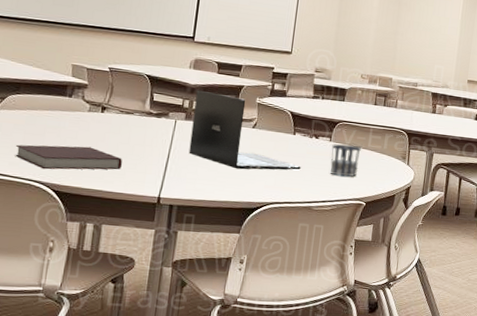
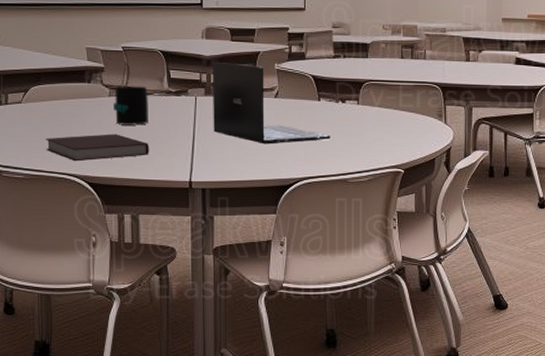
mug: none [91,103,129,141] -> present [113,86,148,125]
cup: present [330,144,361,177] -> none [360,106,392,142]

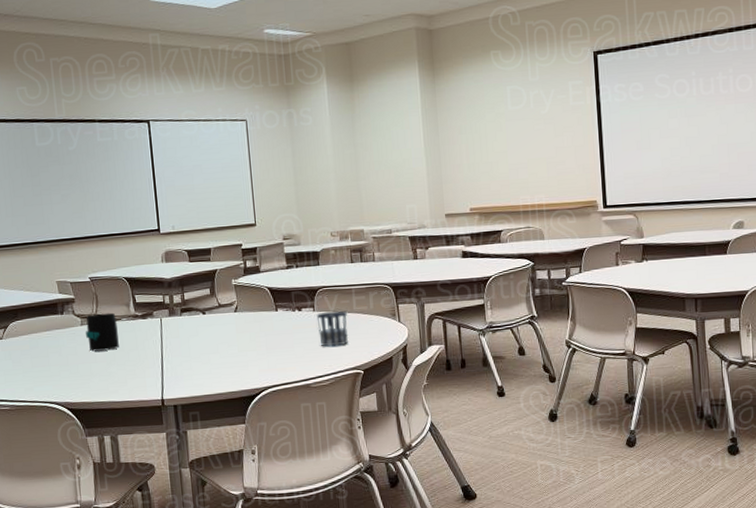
notebook: present [46,134,150,162] -> none [27,360,123,390]
laptop: present [212,61,331,145] -> none [174,283,291,358]
cup: none [360,106,392,142] -> present [316,311,349,347]

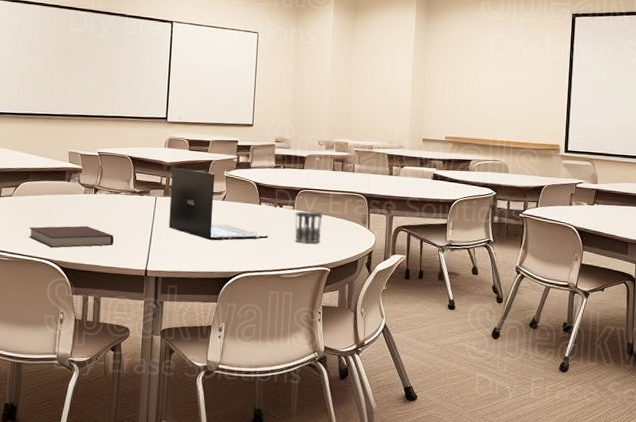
notebook: none [27,360,123,390] -> present [29,225,115,248]
mug: present [86,312,119,352] -> none [87,185,117,220]
laptop: none [174,283,291,358] -> present [168,167,268,241]

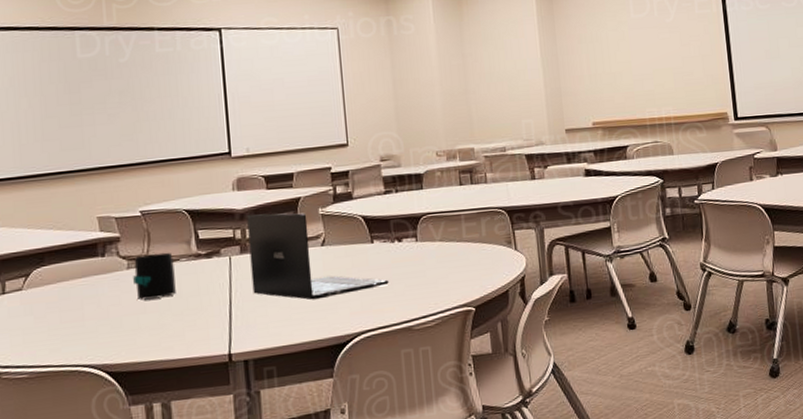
notebook: present [29,225,115,248] -> none [54,310,180,350]
mug: none [87,185,117,220] -> present [133,252,176,301]
cup: present [294,211,323,244] -> none [419,240,458,282]

